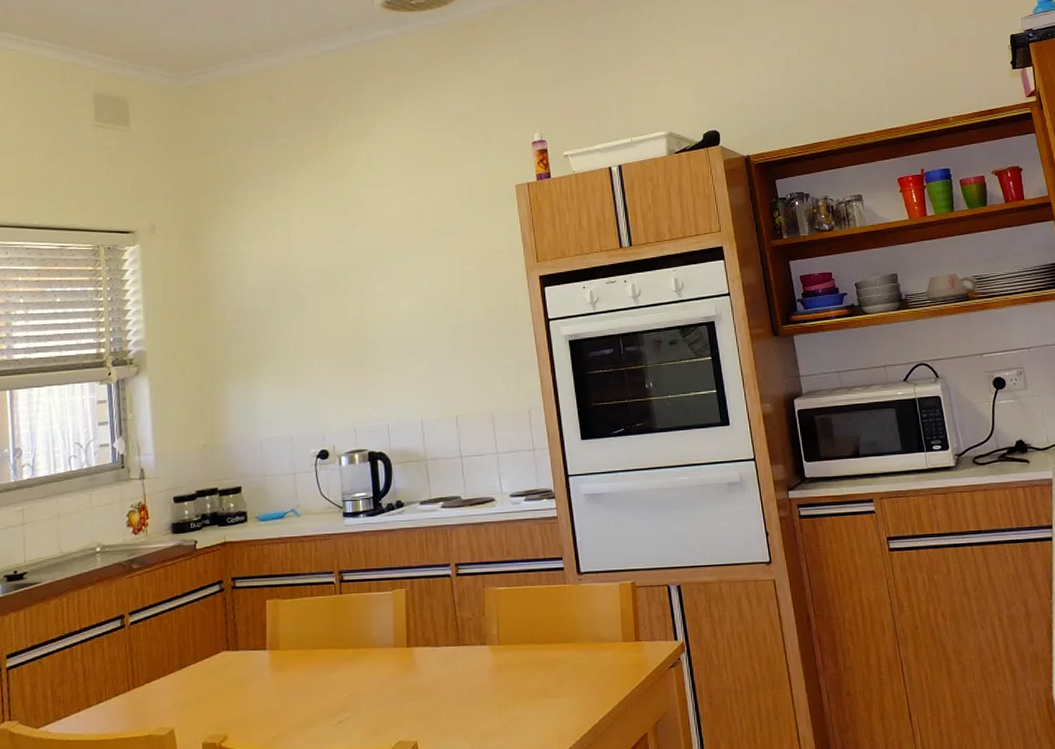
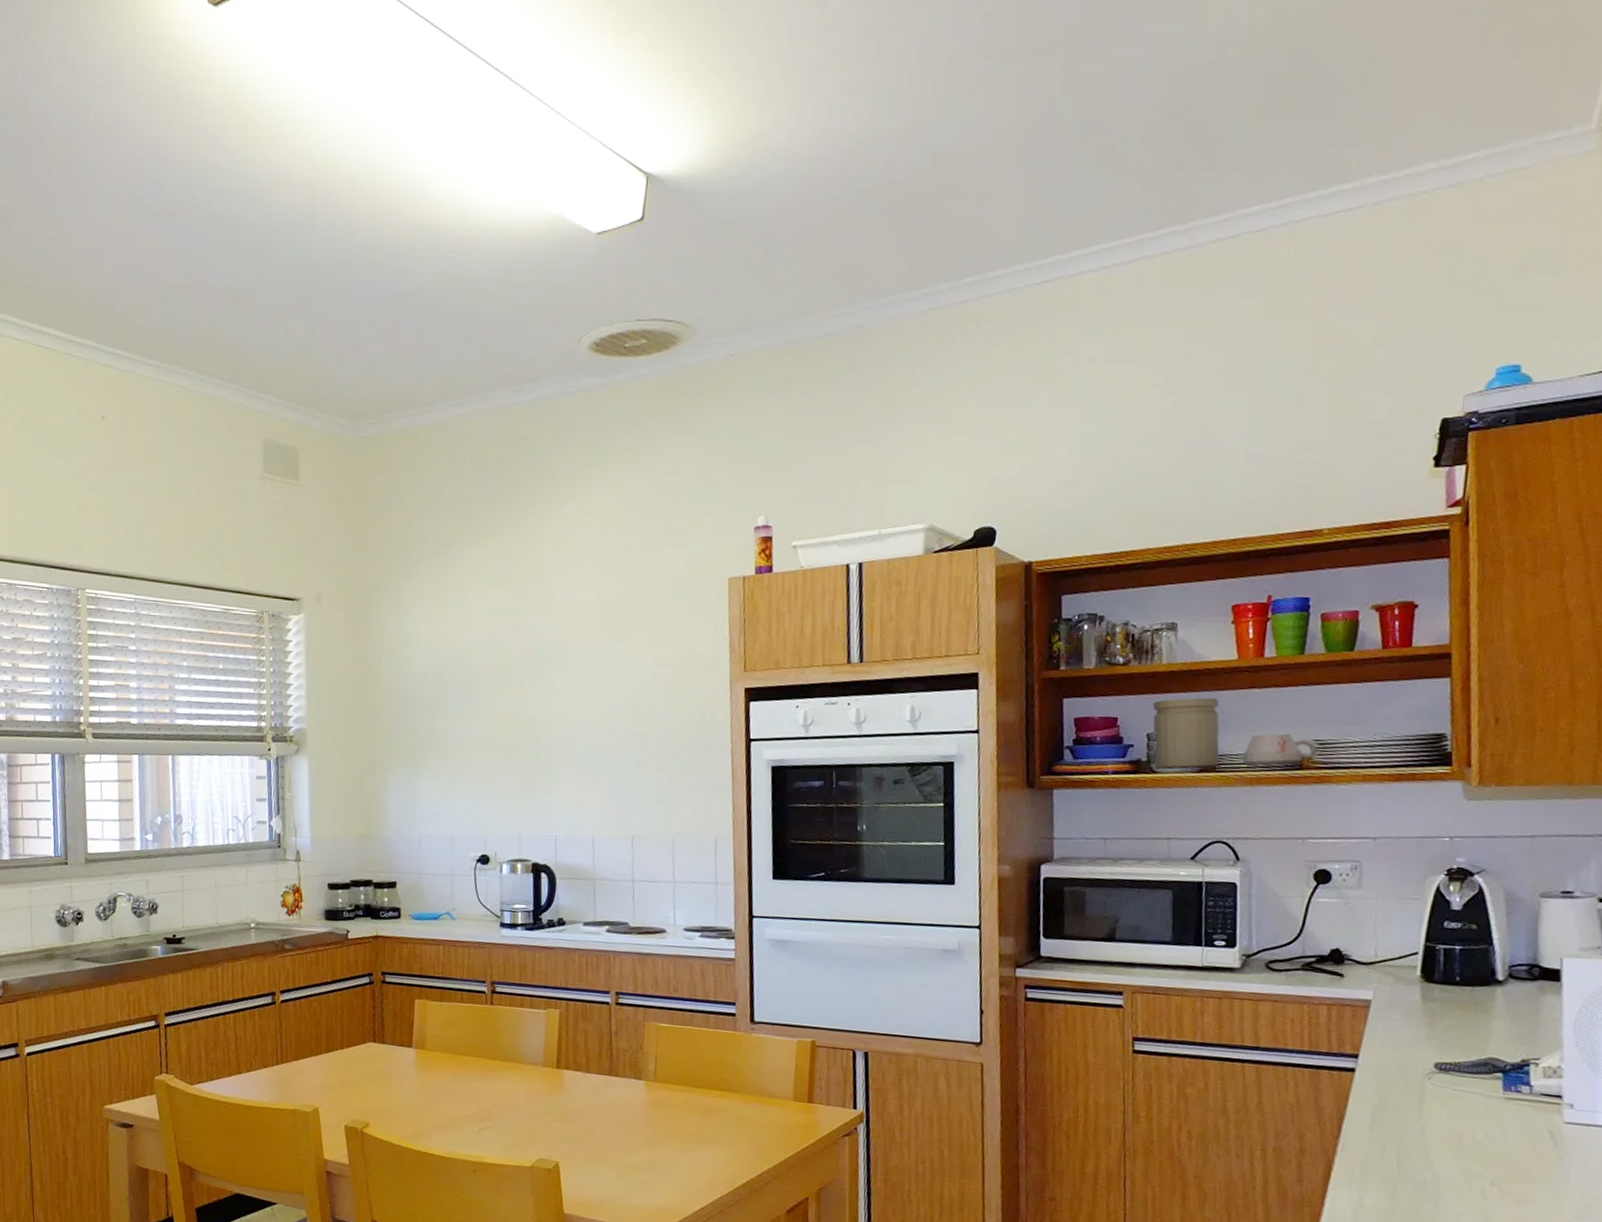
jar: none [855,250,910,311] -> present [1152,697,1220,770]

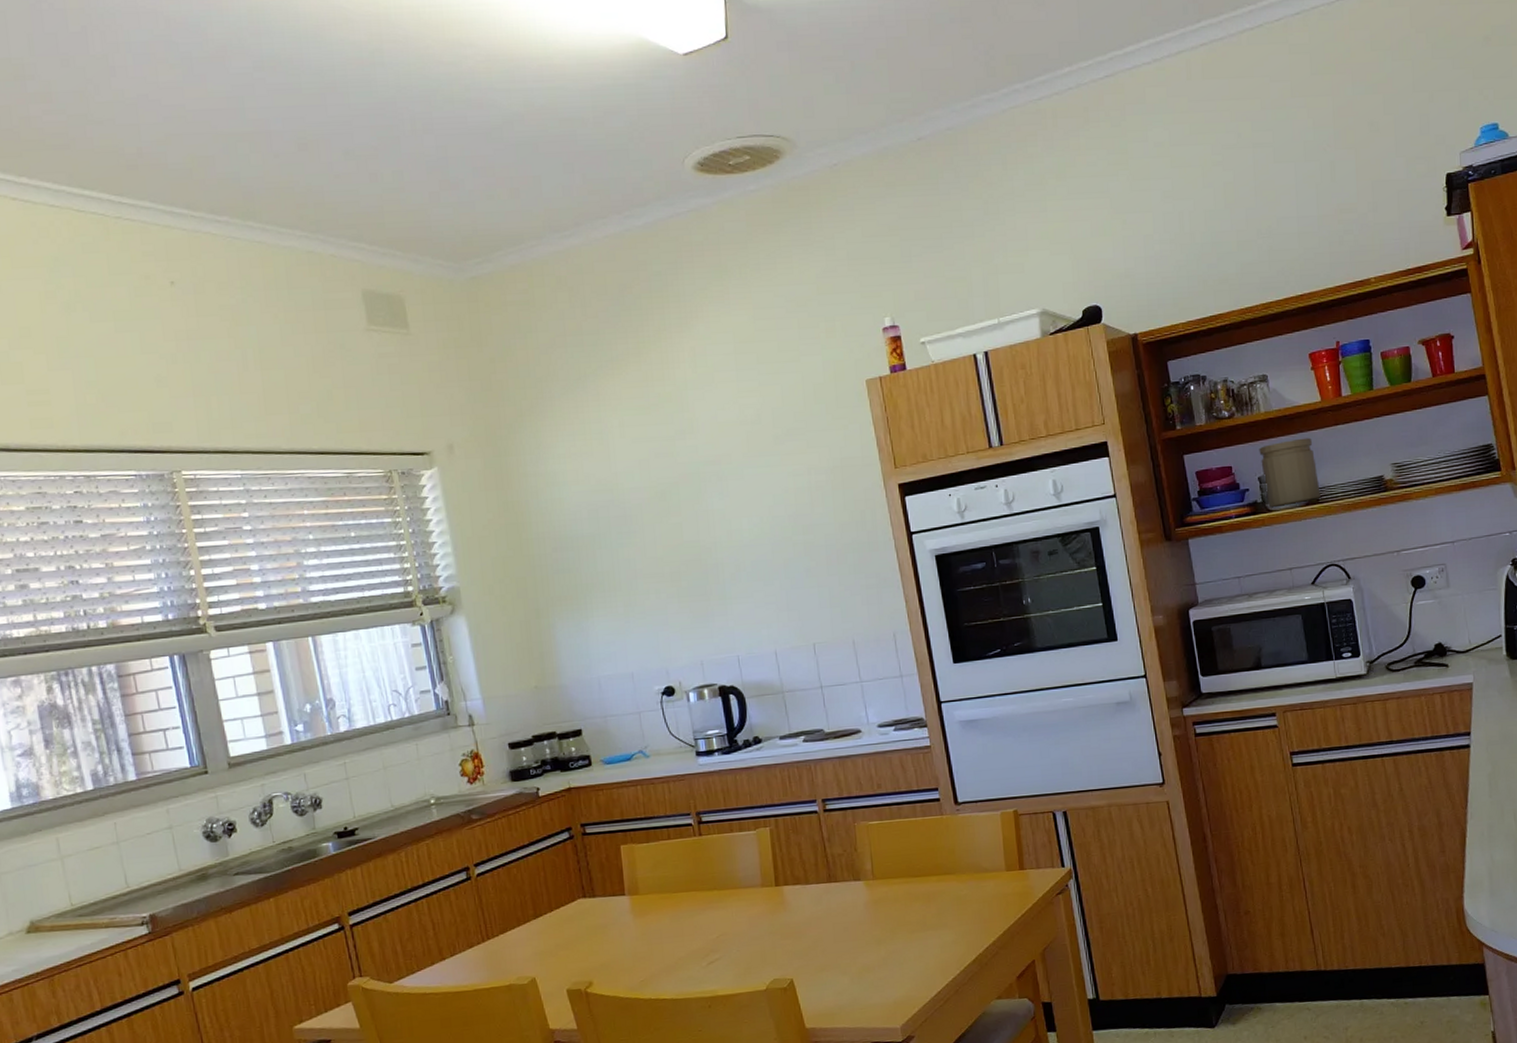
cup: present [1242,733,1318,767] -> none [1339,461,1397,495]

